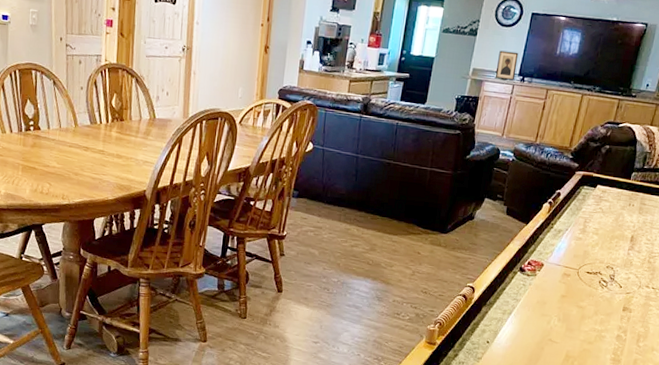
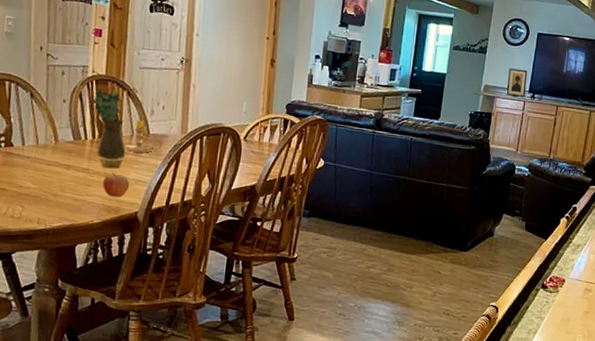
vase: none [105,74,135,151] -> present [92,86,126,169]
fruit: none [116,153,139,177] -> present [103,171,130,198]
candlestick: none [132,105,166,136] -> present [123,119,162,153]

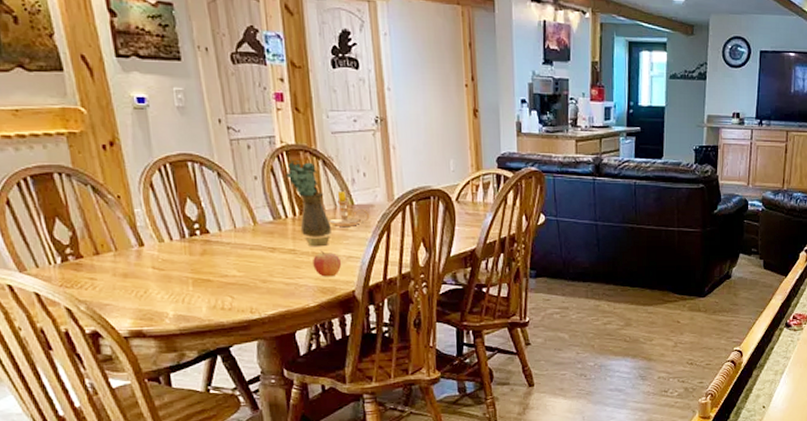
picture frame: present [506,68,528,97] -> none [731,93,753,125]

